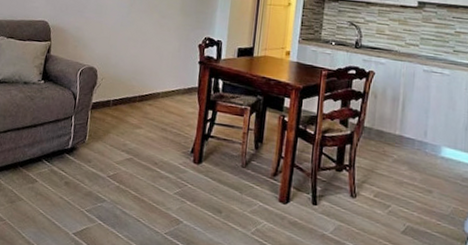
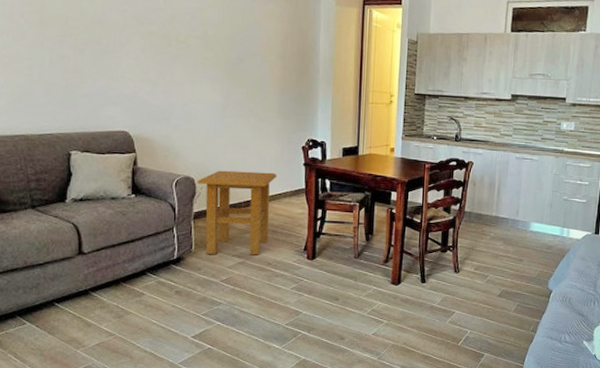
side table: none [97,62,173,153] -> present [197,170,278,256]

